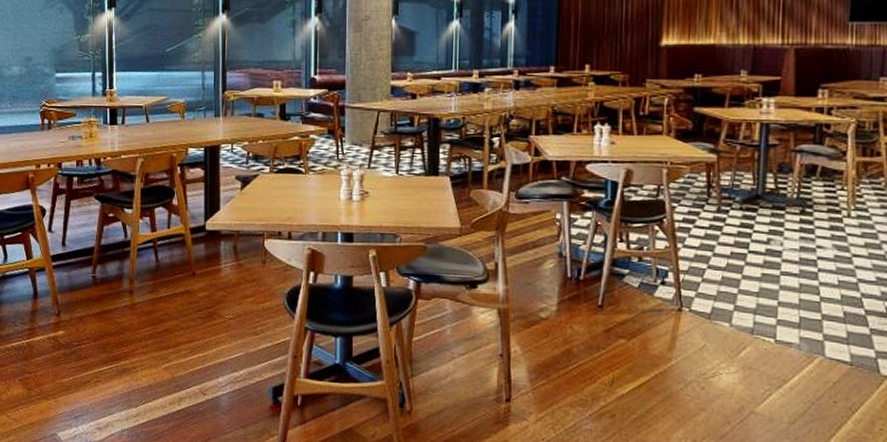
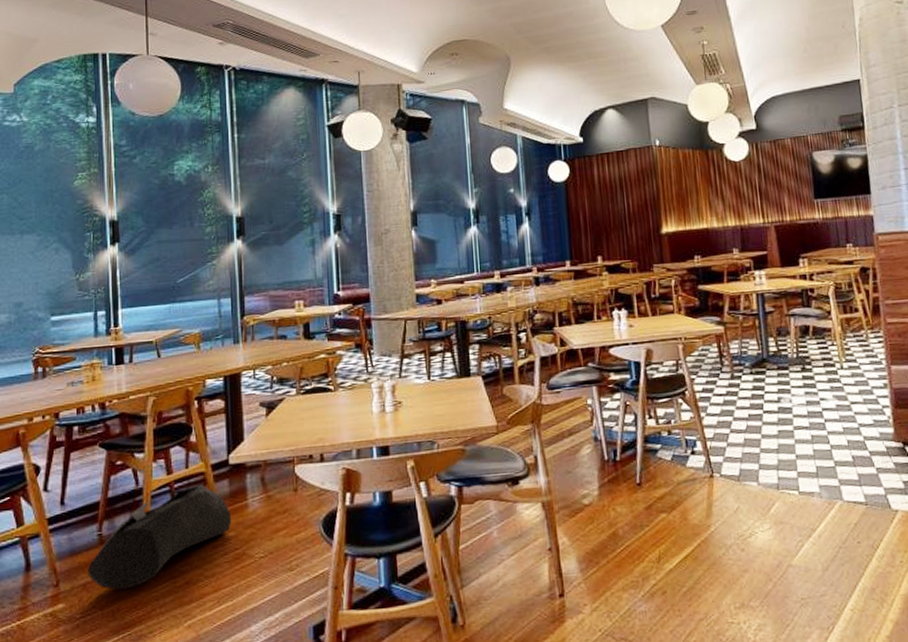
bag: none [83,244,206,327] -> present [87,484,232,590]

